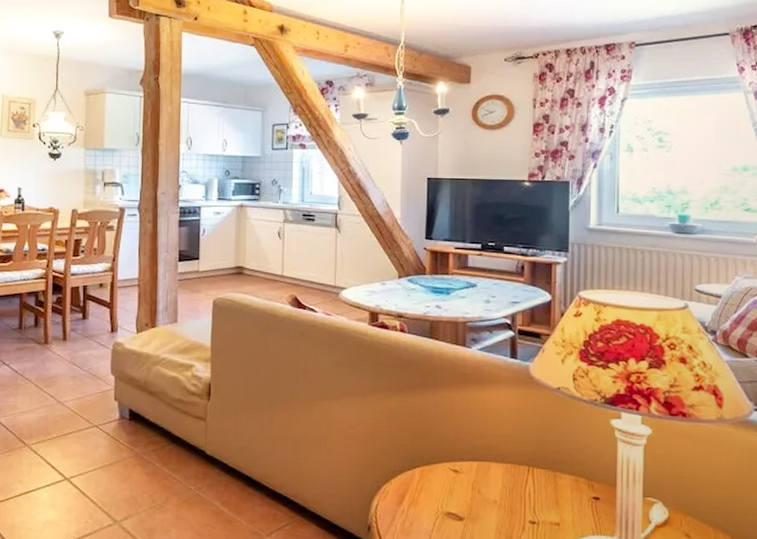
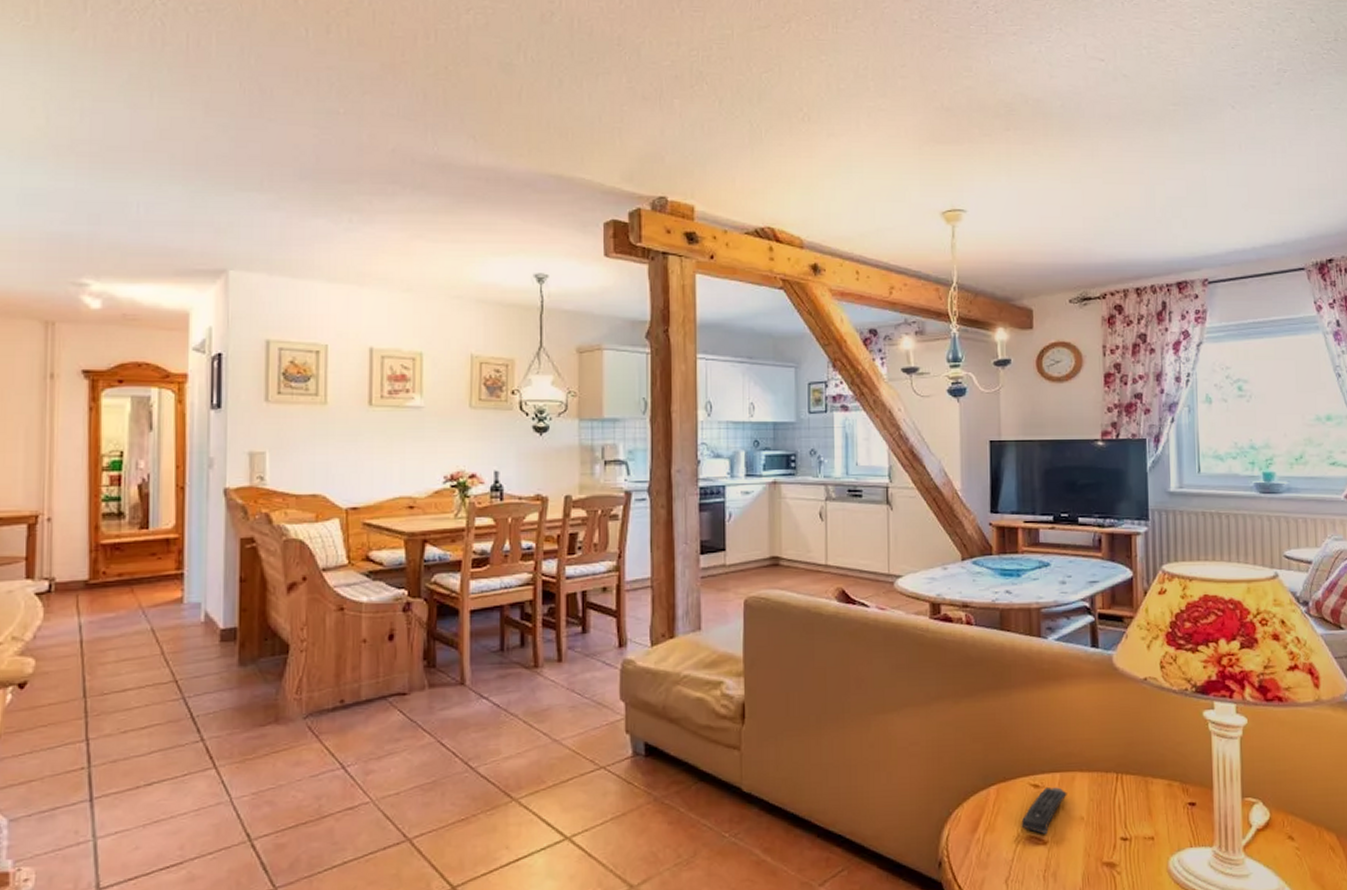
remote control: none [441,473,483,512] -> present [1021,787,1067,834]

